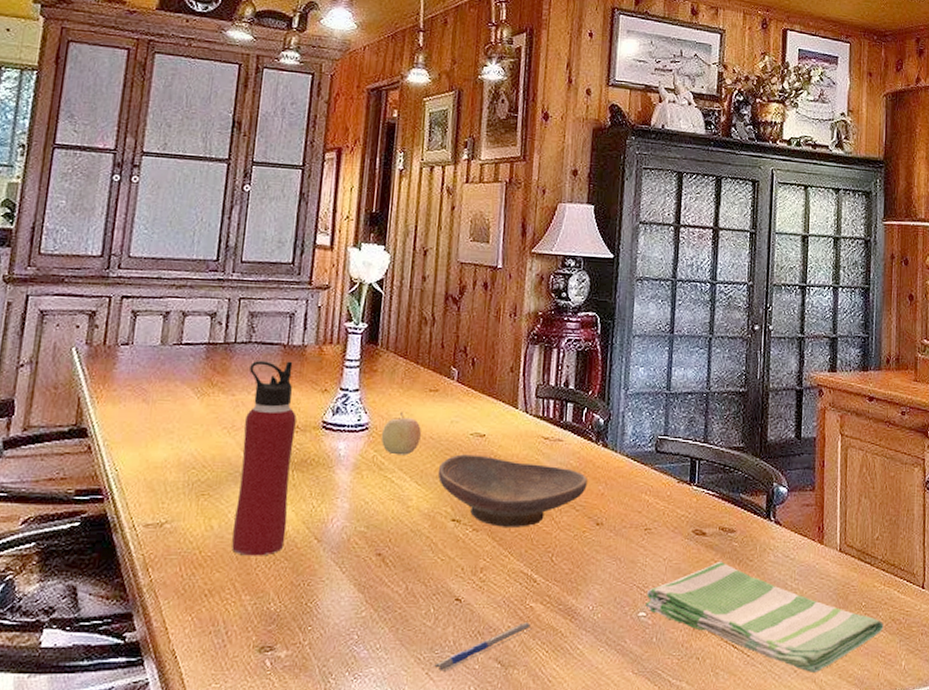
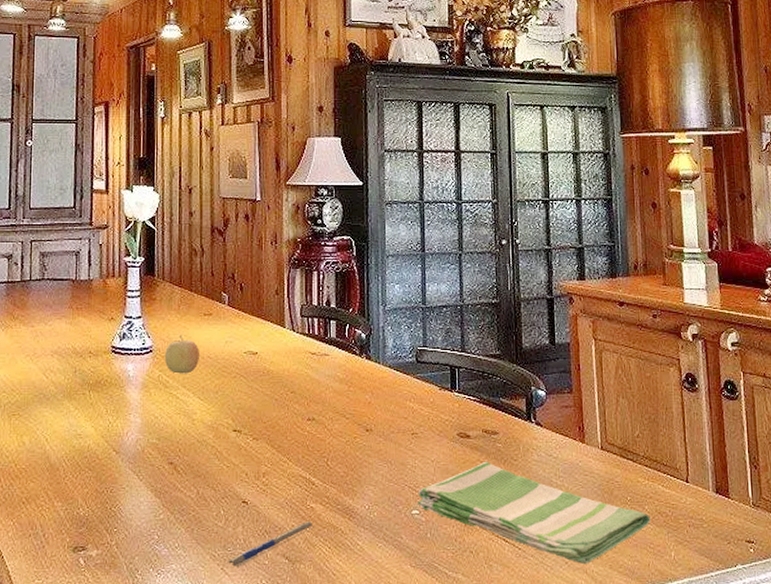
water bottle: present [232,361,297,556] -> none [41,294,89,467]
decorative bowl: present [437,454,587,527] -> none [217,371,354,435]

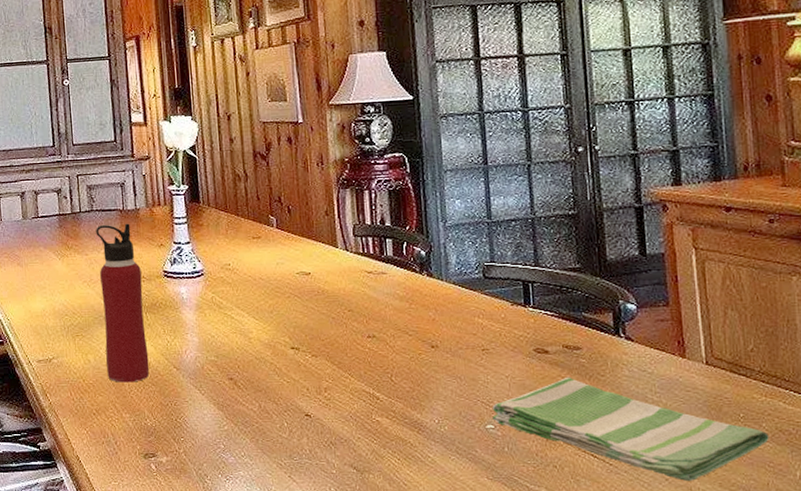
water bottle: none [41,294,89,467] -> present [96,223,150,383]
fruit: present [164,335,199,374] -> none [216,258,251,295]
pen: present [227,521,315,567] -> none [294,434,382,475]

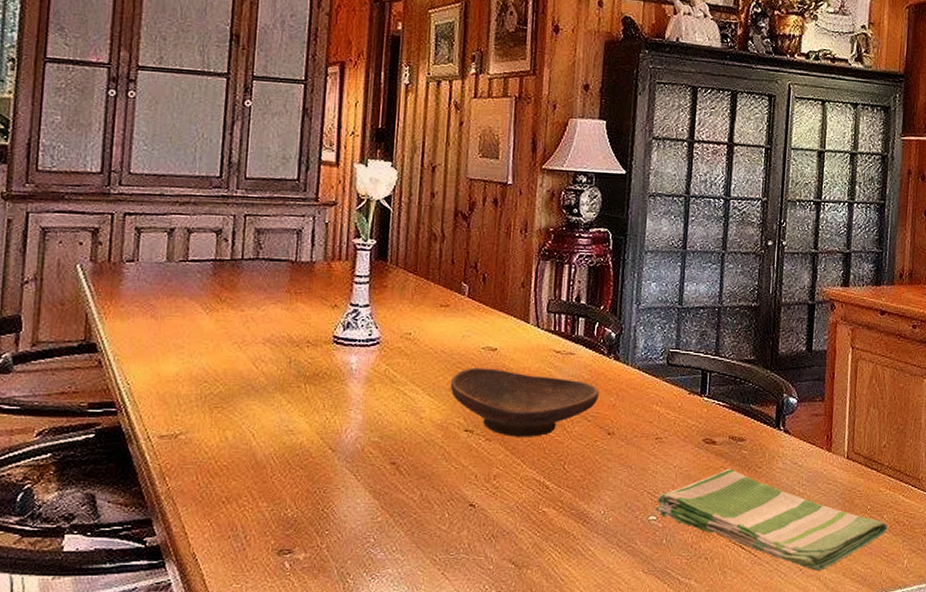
water bottle: present [96,223,150,383] -> none [247,277,307,465]
decorative bowl: none [271,291,417,352] -> present [450,367,599,437]

